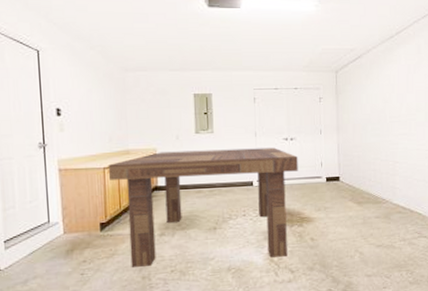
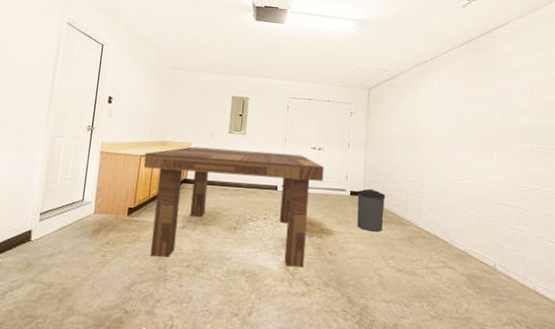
trash can: none [333,172,361,214] -> present [357,189,385,233]

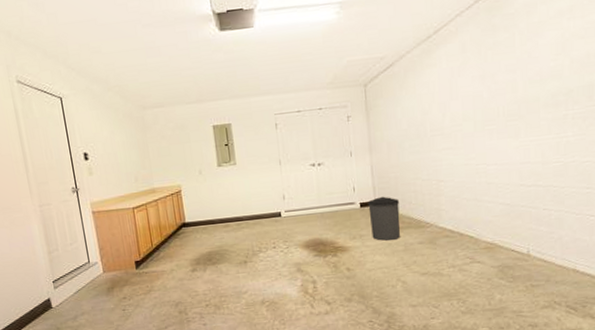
dining table: present [143,146,324,267] -> none [136,175,329,303]

